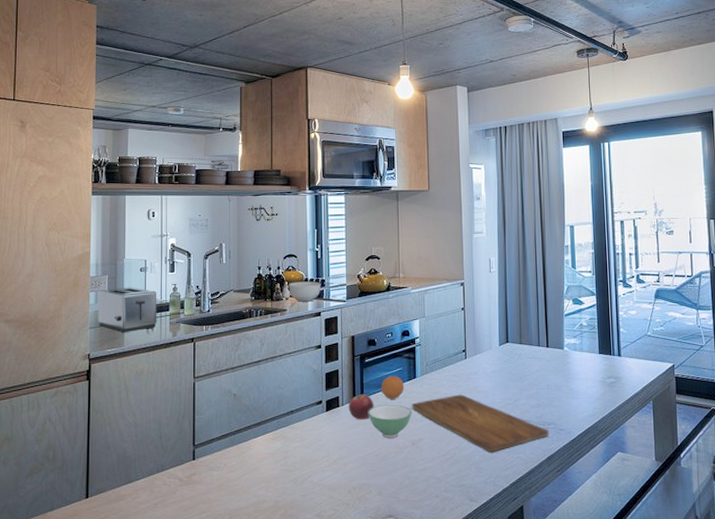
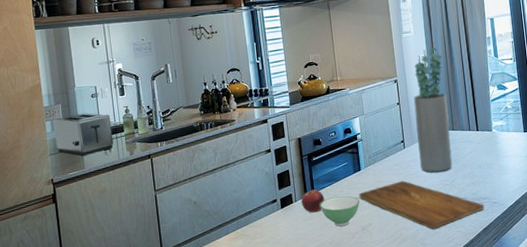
bowl: present [289,281,321,302] -> none [234,91,265,112]
fruit: present [381,376,405,399] -> none [329,170,351,192]
vase: none [479,245,518,390] -> present [413,41,453,173]

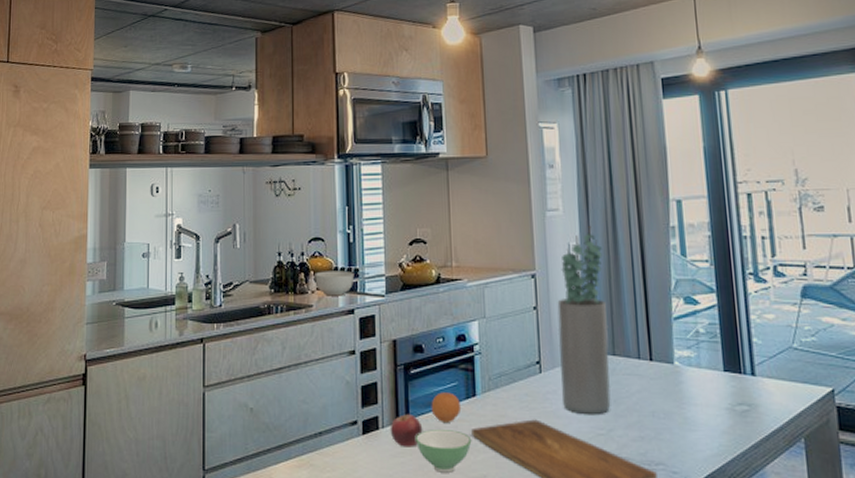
toaster: present [53,113,114,157] -> none [95,276,162,330]
bowl: none [234,91,265,112] -> present [315,271,355,296]
fruit: none [329,170,351,192] -> present [431,392,462,422]

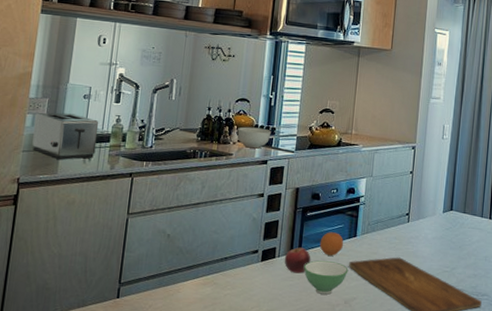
toaster: none [95,276,162,330] -> present [32,112,99,160]
vase: present [557,225,611,415] -> none [421,113,468,256]

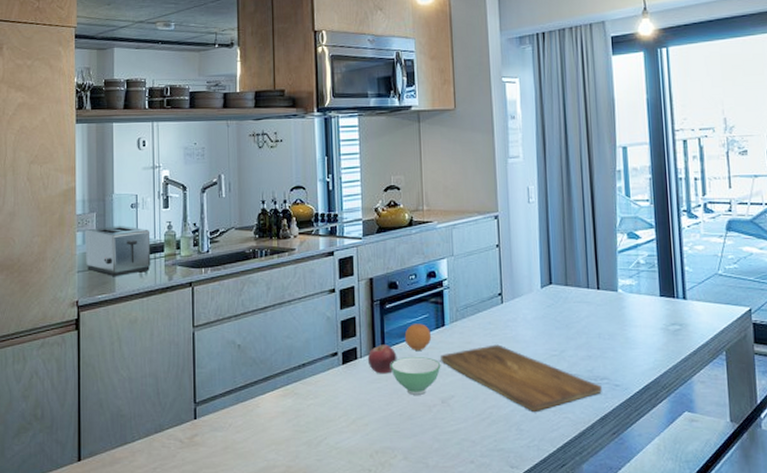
bowl: present [237,126,272,149] -> none [297,216,334,240]

